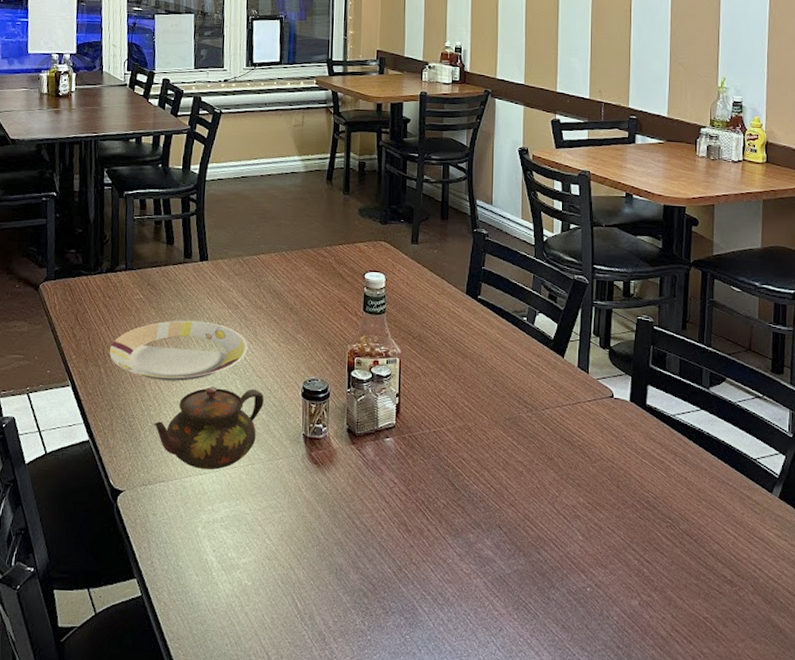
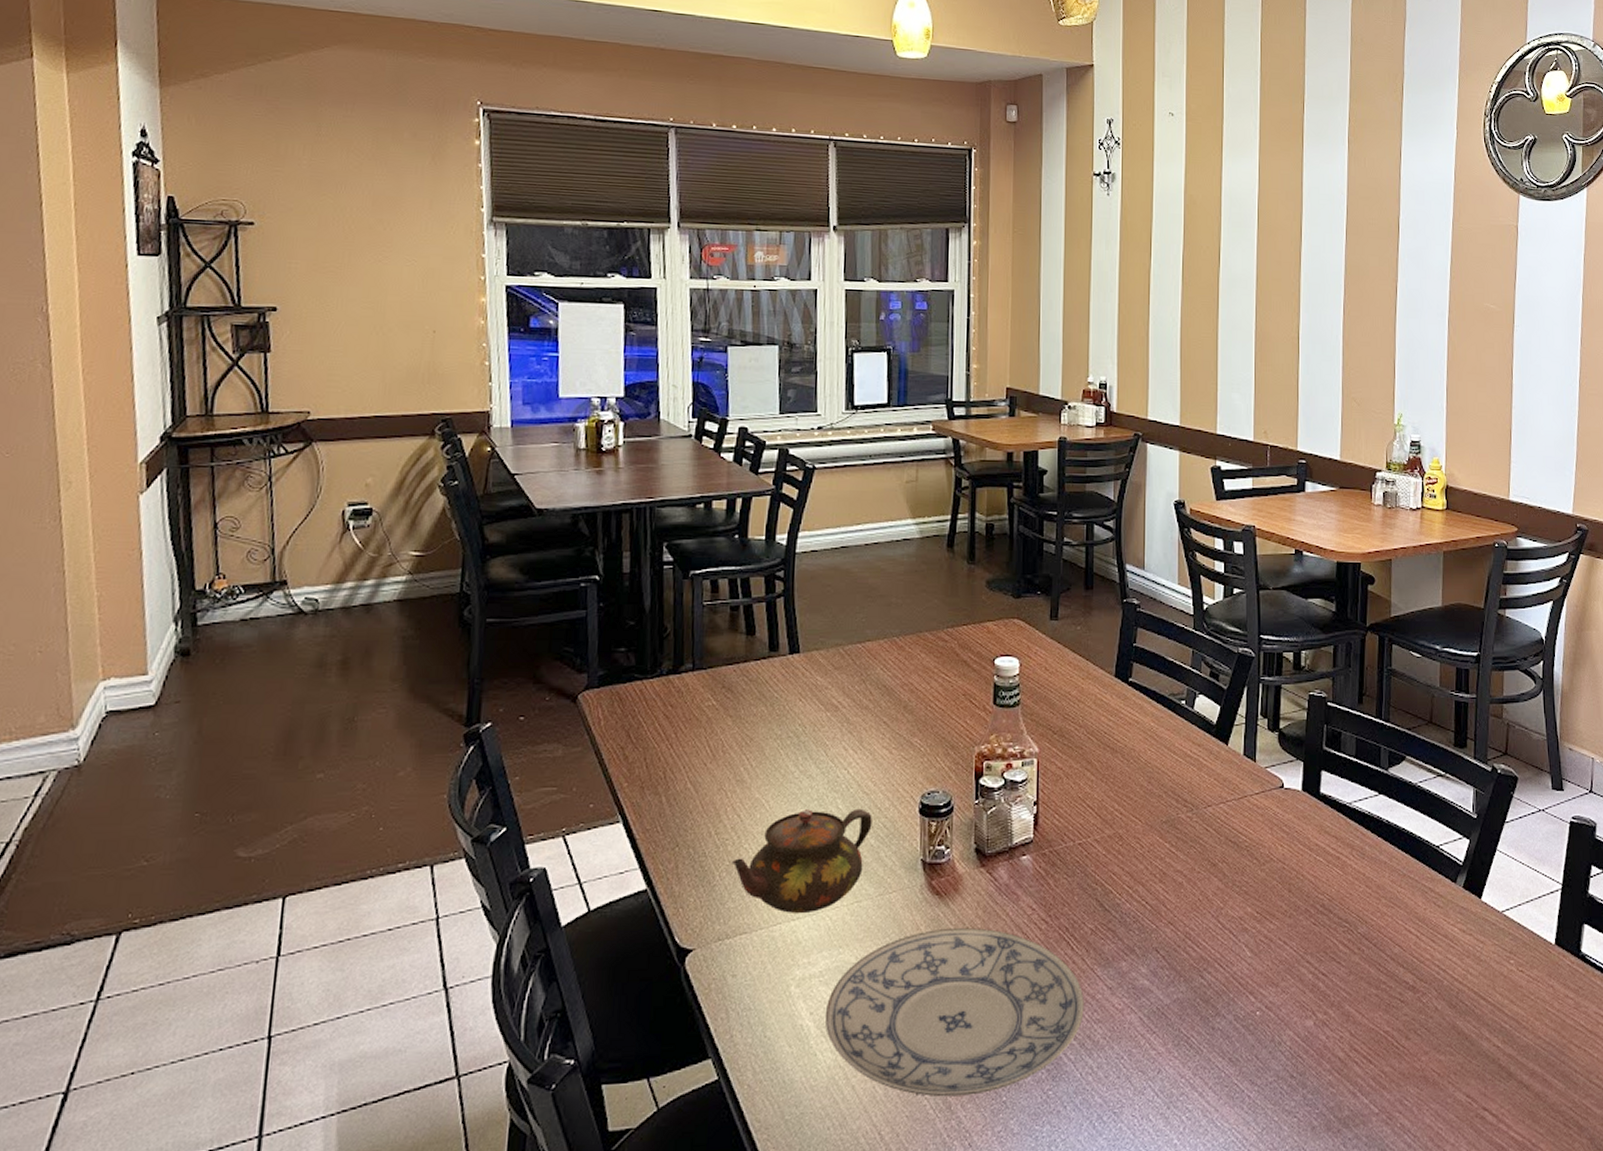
plate: present [109,320,248,381] -> none [672,729,851,806]
plate: none [225,492,437,632] -> present [826,927,1084,1097]

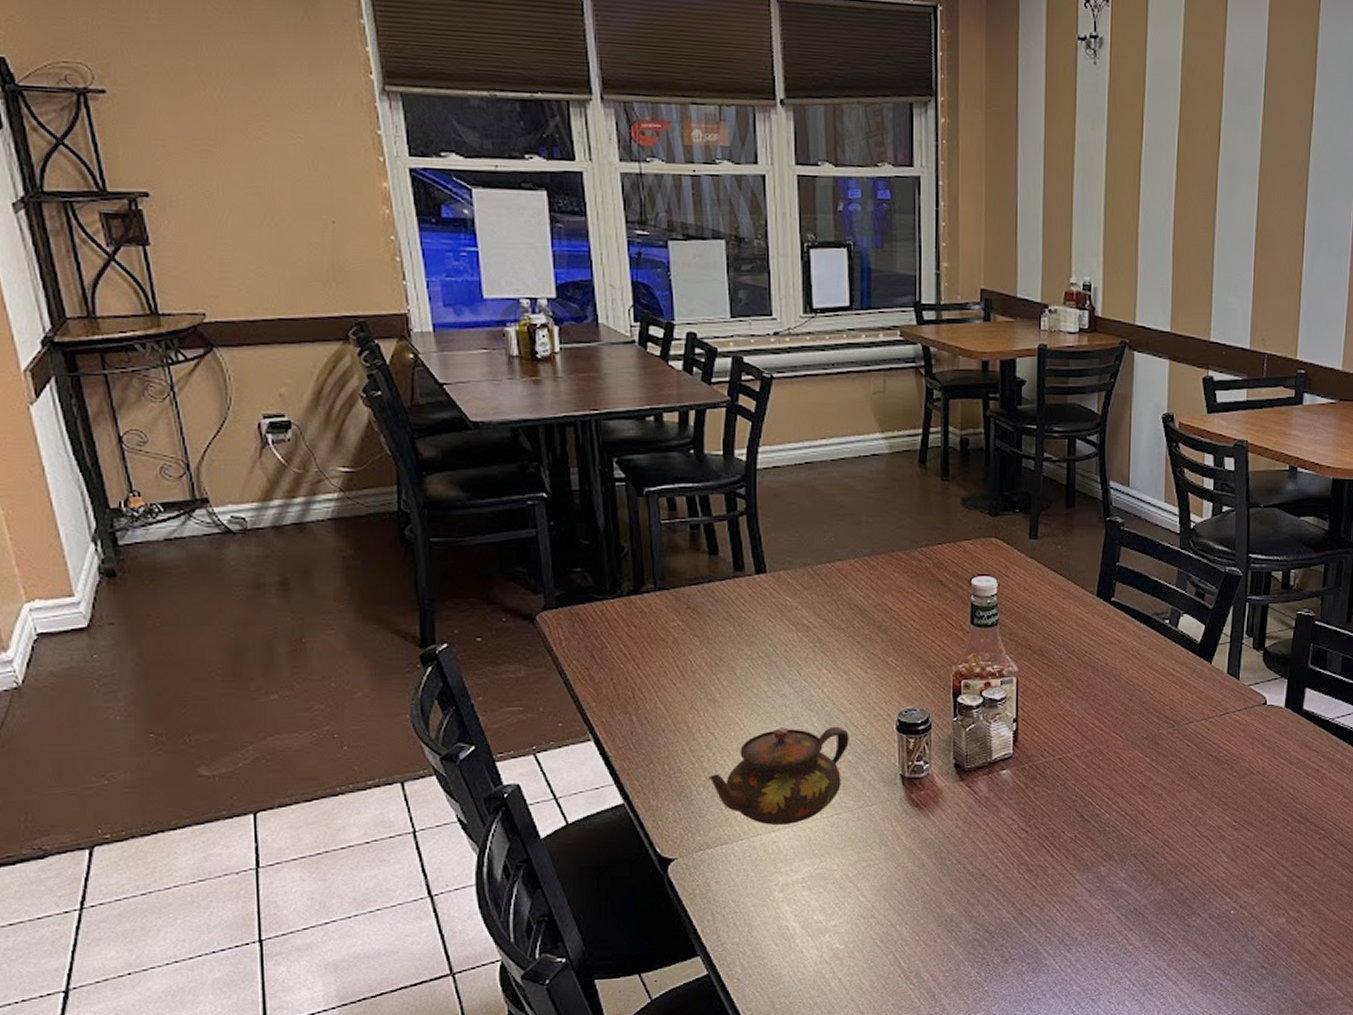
plate: present [826,927,1084,1097] -> none [811,837,1063,988]

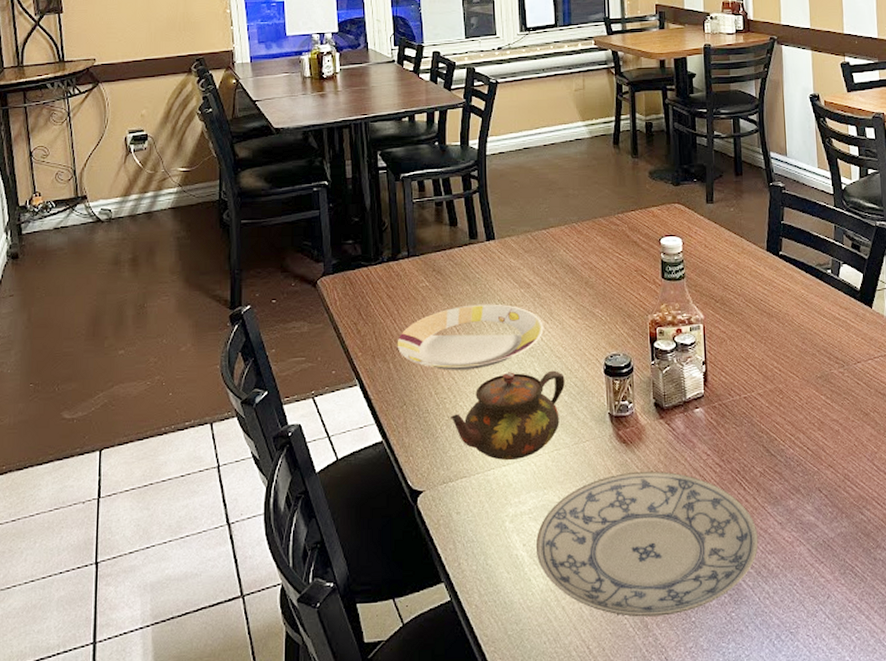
plate: none [641,649,825,725] -> present [397,304,544,371]
plate: none [811,837,1063,988] -> present [536,471,758,617]

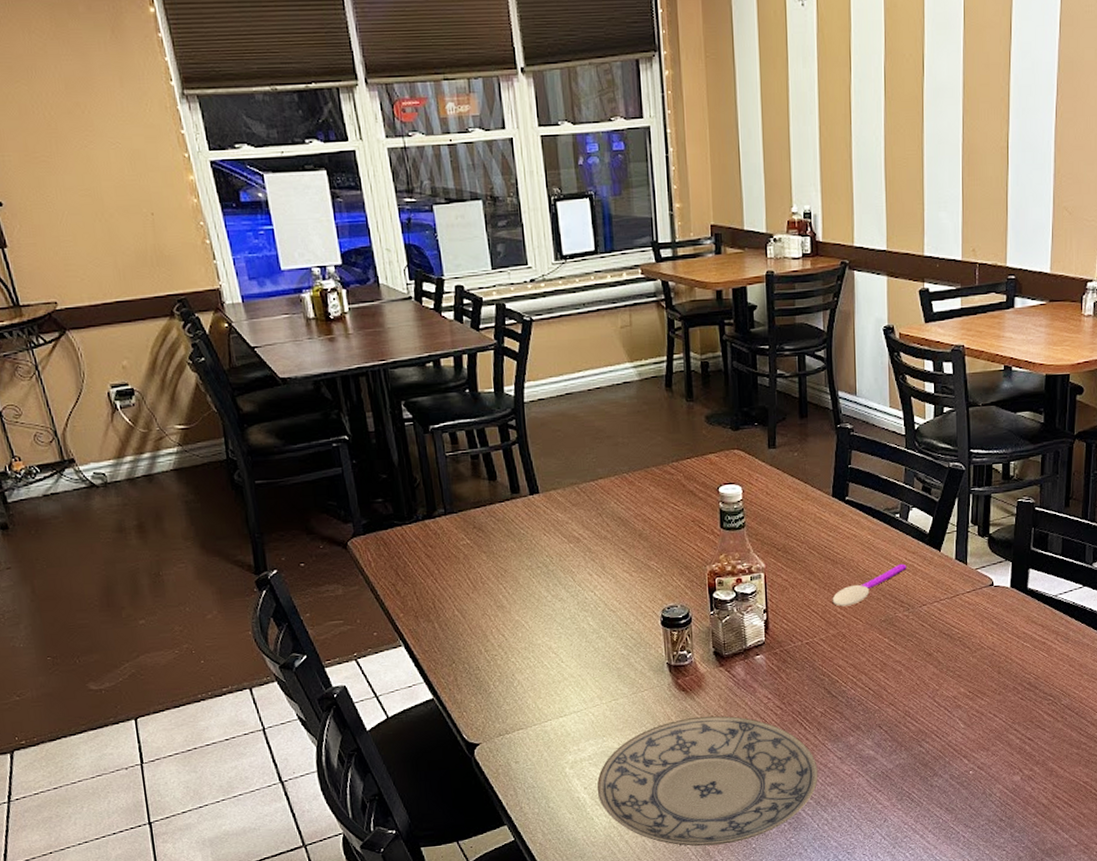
plate: present [397,304,544,371] -> none [440,559,596,628]
teapot: present [450,370,565,460] -> none [503,624,621,712]
spoon: none [769,319,840,361] -> present [832,563,907,607]

